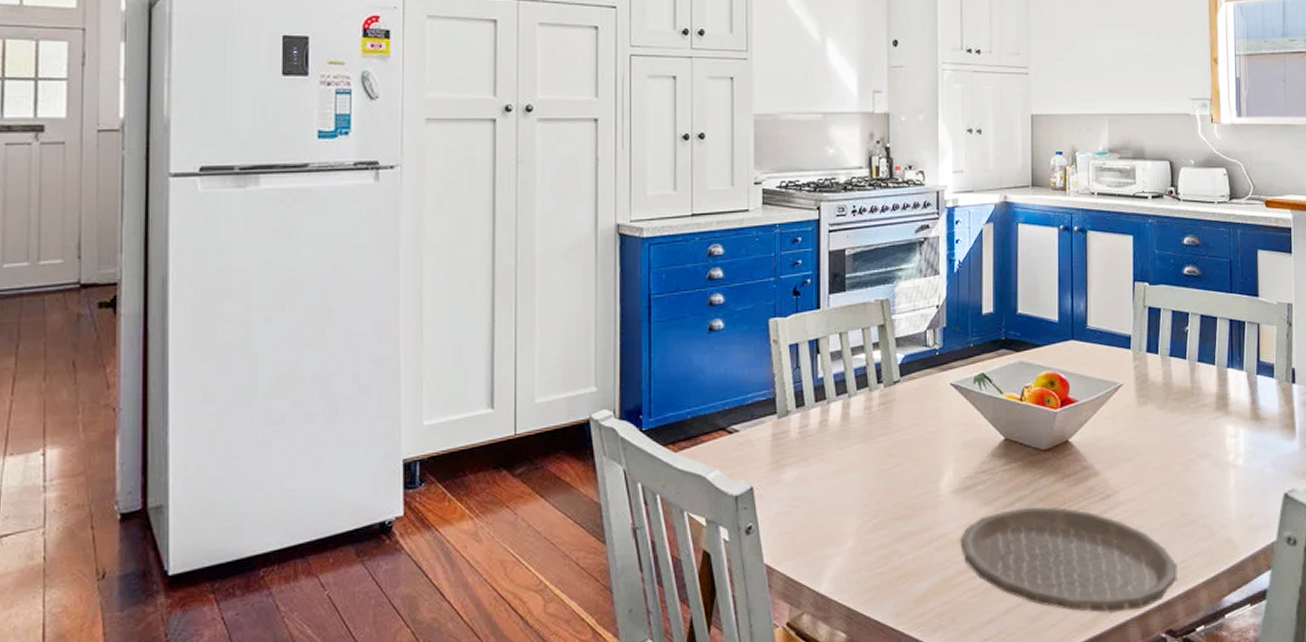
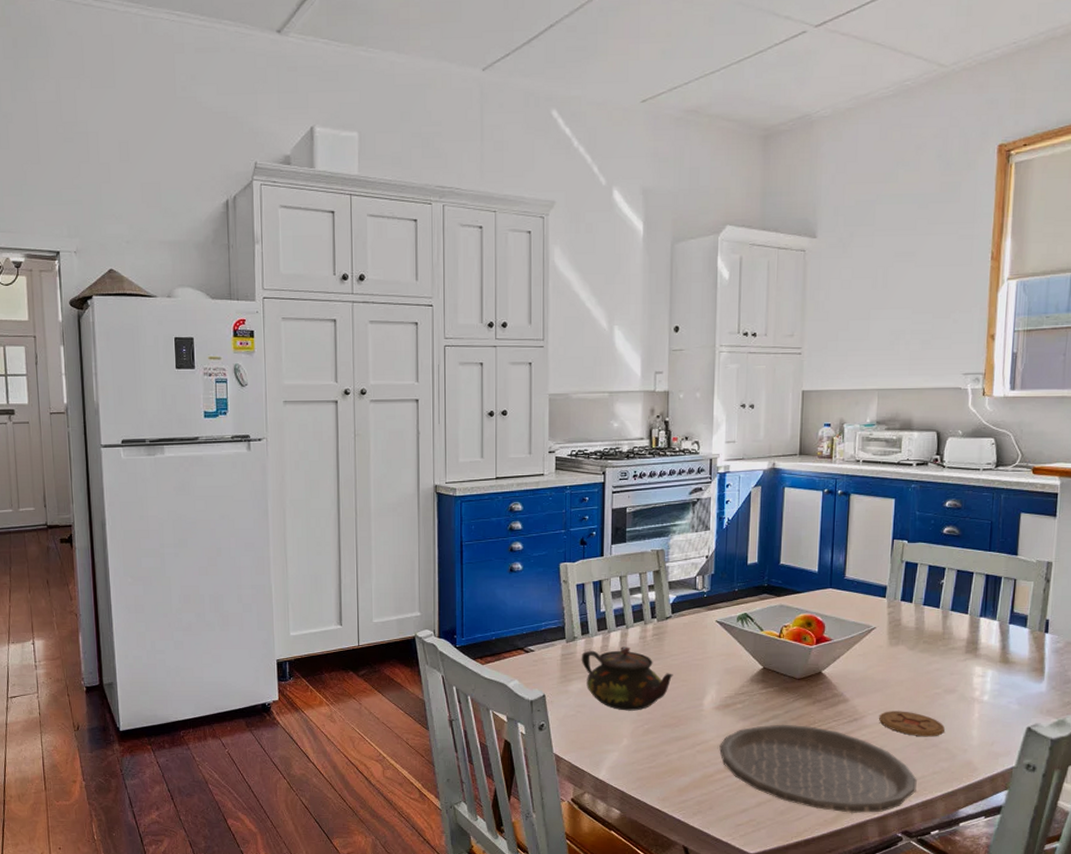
teapot: none [796,420,904,502] -> present [581,646,673,711]
coaster: none [1133,482,1201,513] -> present [879,711,945,737]

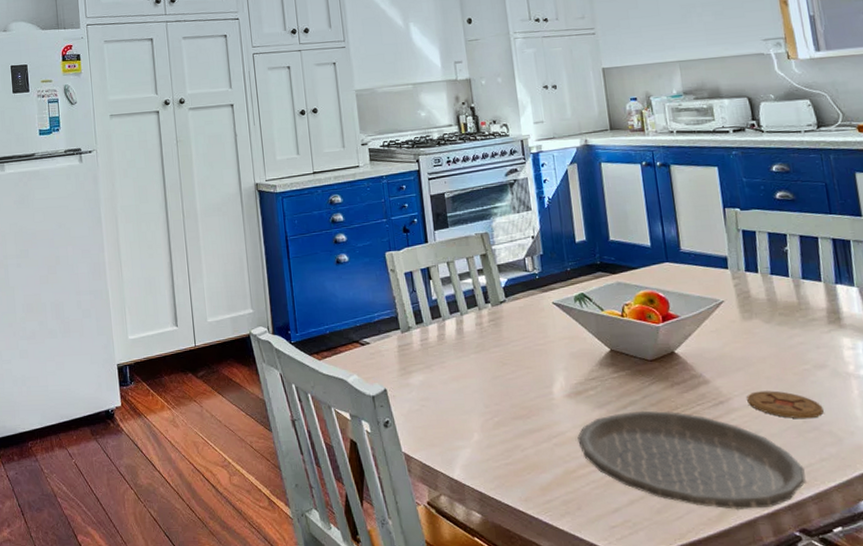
teapot: present [581,646,673,711] -> none [418,334,517,403]

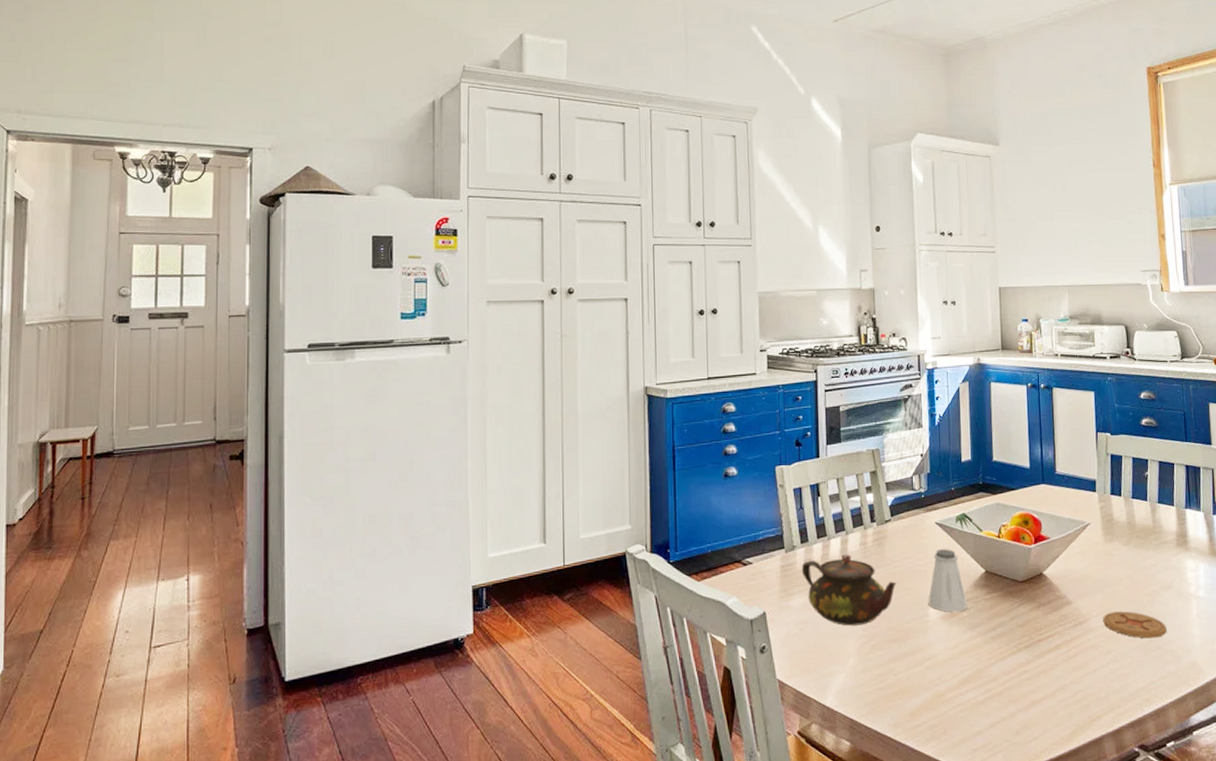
teapot: none [418,334,517,403] -> present [801,554,897,626]
saltshaker: none [551,328,594,391] -> present [928,549,968,613]
plate: present [577,410,806,511] -> none [948,632,1147,729]

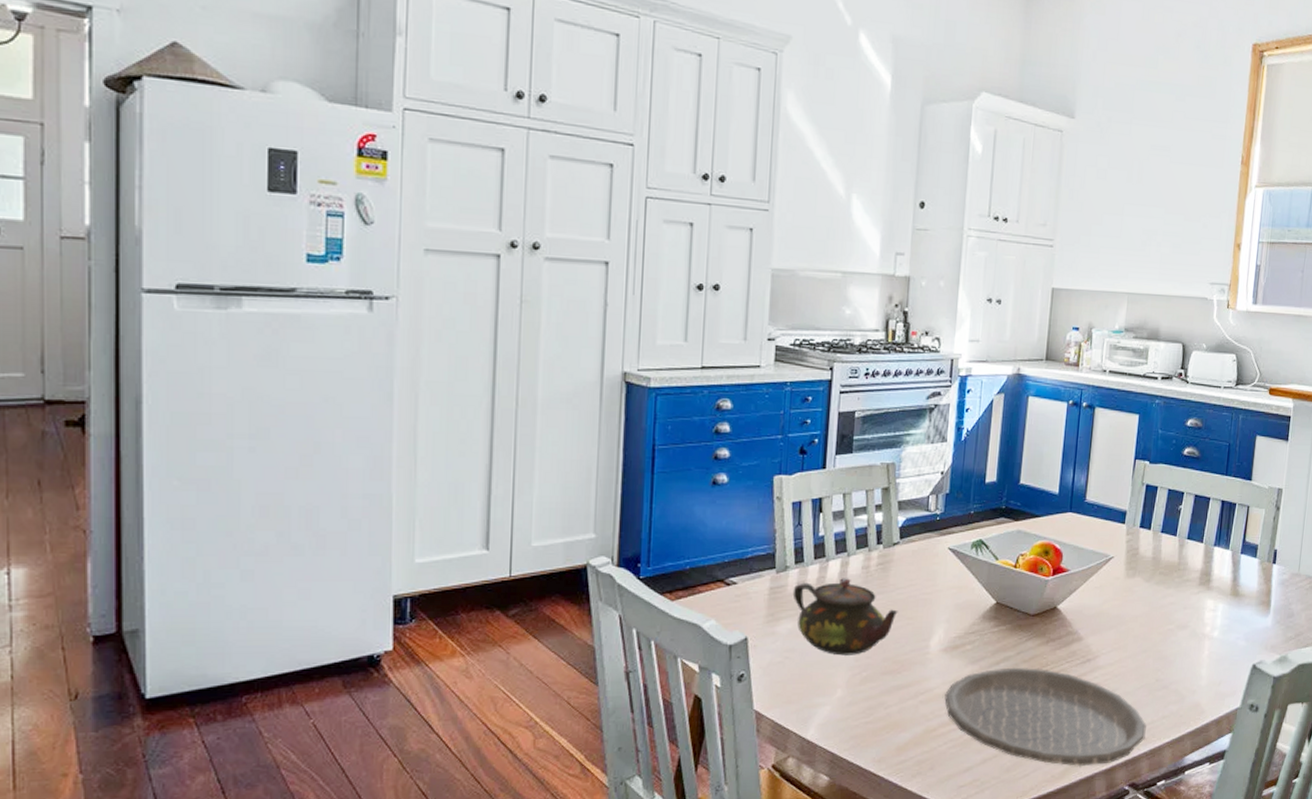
saltshaker: present [928,549,968,613] -> none [930,577,973,645]
plate: none [948,632,1147,729] -> present [944,667,1146,767]
coaster: present [1103,611,1167,639] -> none [1112,649,1176,678]

